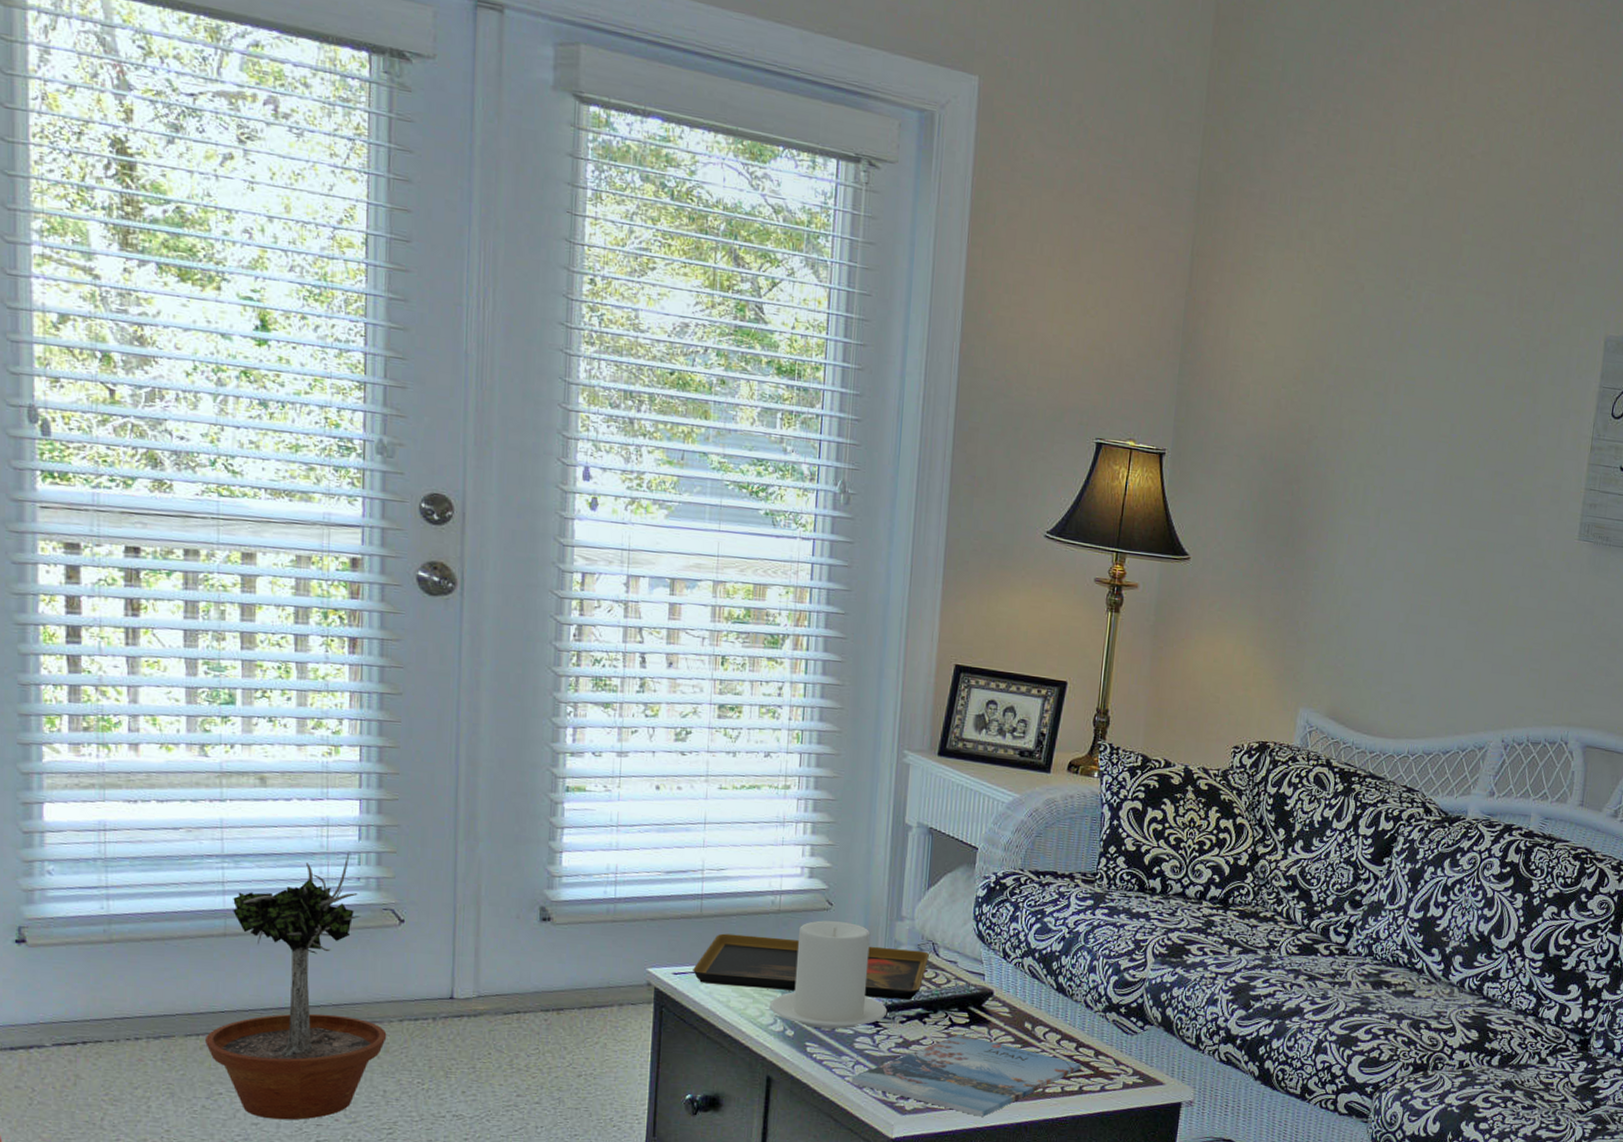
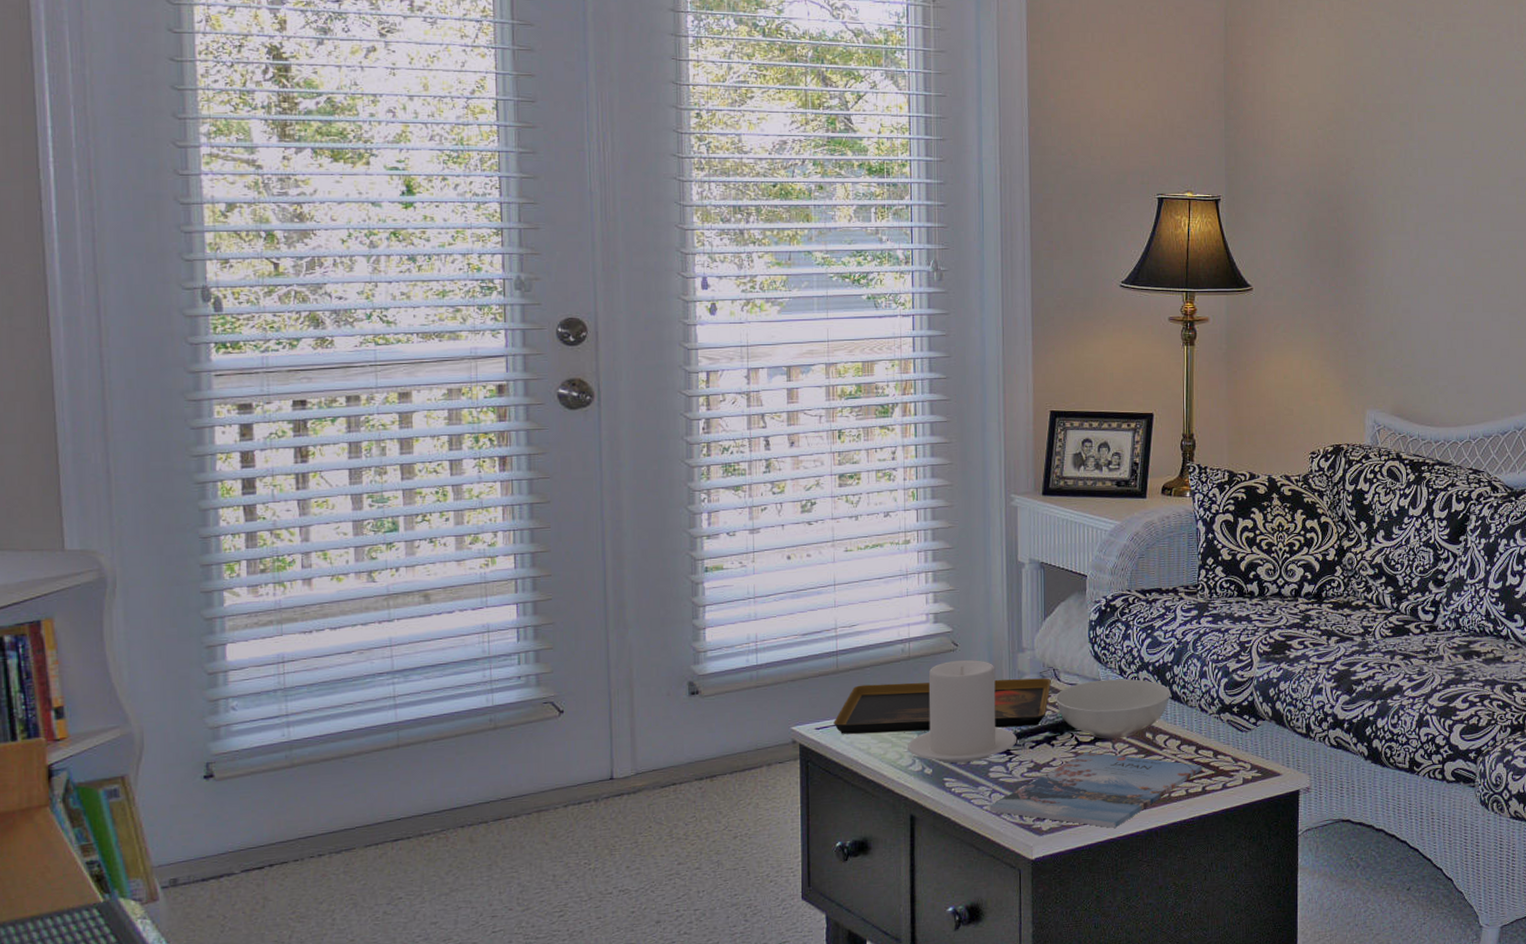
potted tree: present [205,851,387,1120] -> none [384,653,553,917]
bowl: none [931,960,1057,1025] -> present [1055,678,1172,739]

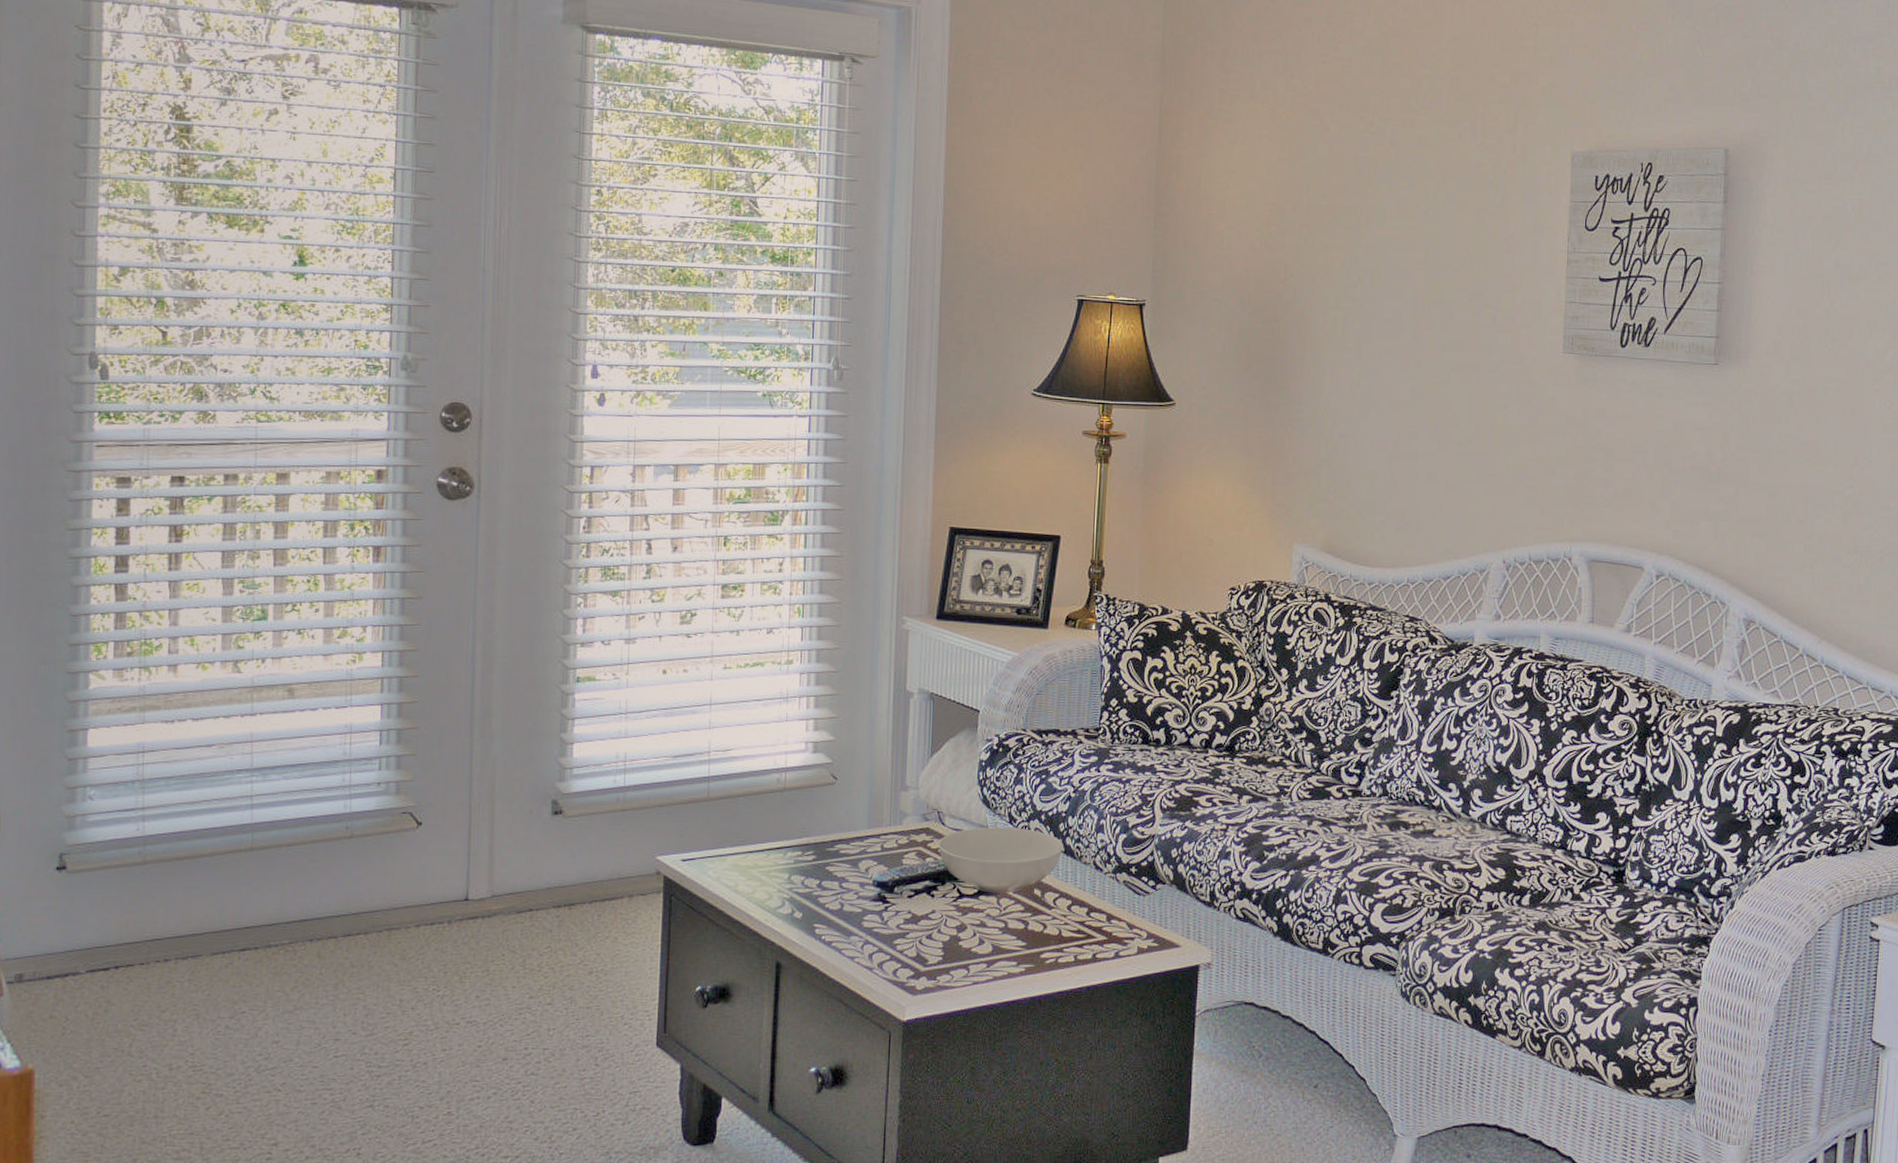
decorative tray: present [834,678,1051,734] -> none [701,815,935,873]
candle: present [908,659,1018,764] -> none [778,795,895,909]
magazine: present [989,751,1202,828] -> none [860,905,1094,992]

